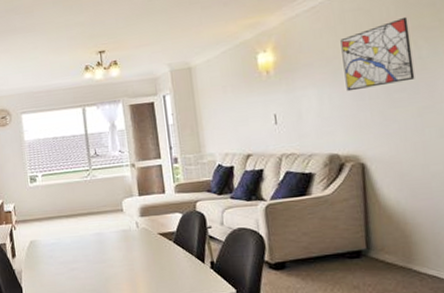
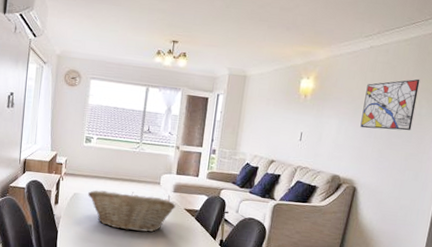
fruit basket: none [45,225,148,272] -> present [87,190,176,232]

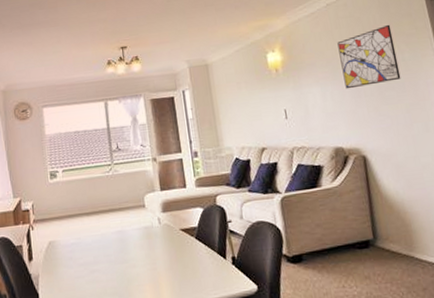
fruit basket: present [87,190,176,232] -> none [64,222,170,274]

